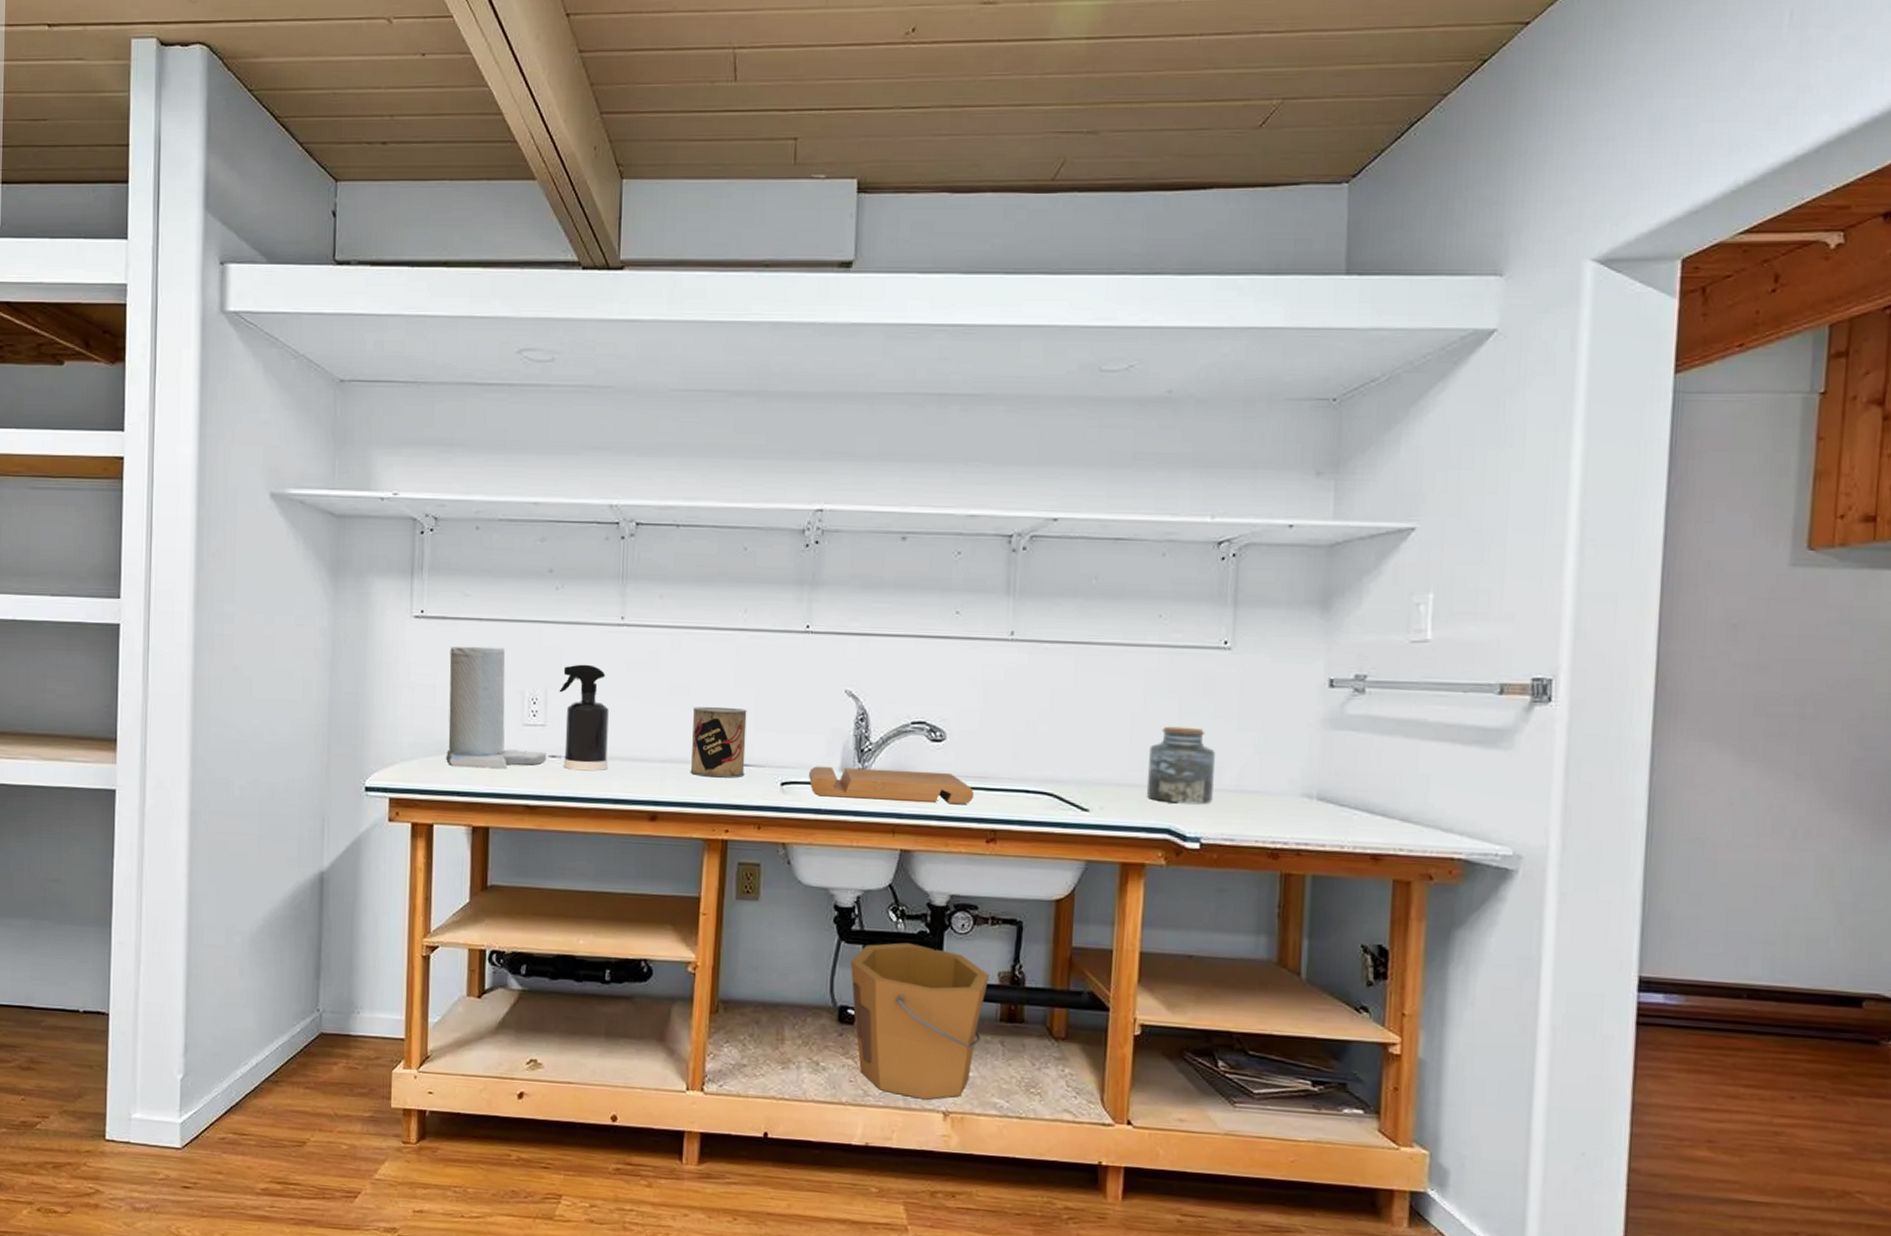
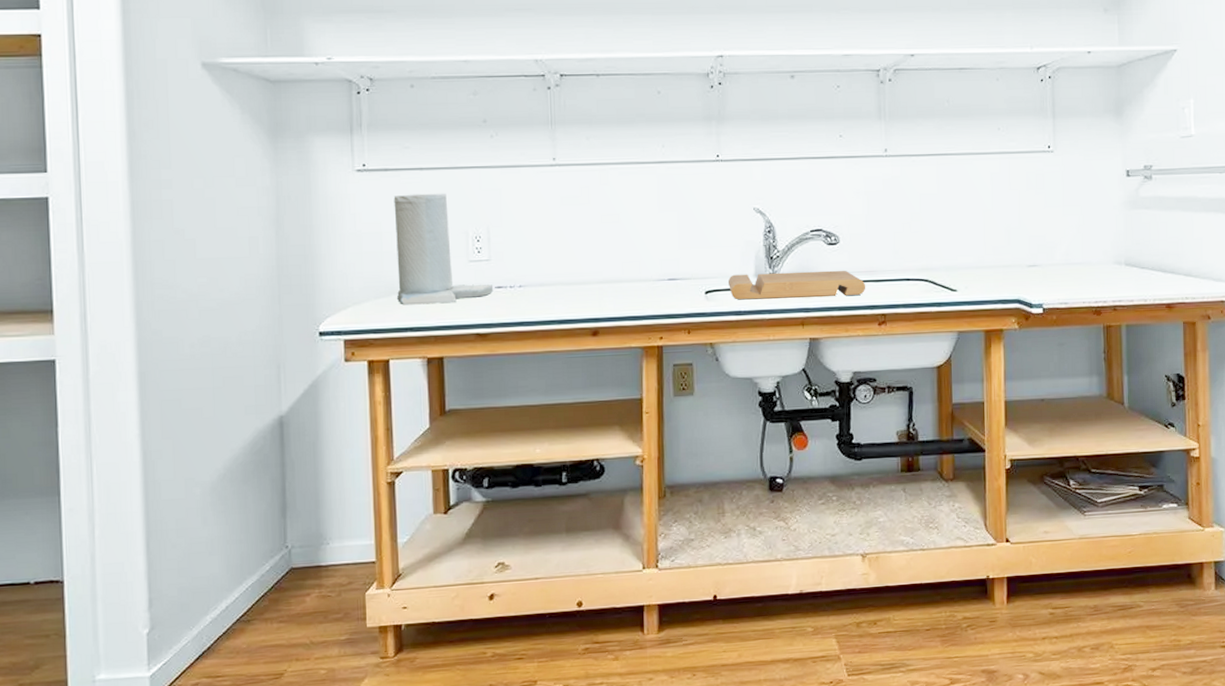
spray bottle: present [559,664,609,771] -> none [500,202,551,298]
tin can: present [690,706,747,778] -> none [623,230,673,293]
bucket: present [851,942,990,1100] -> none [776,416,890,547]
jar: present [1146,726,1216,805] -> none [998,216,1049,278]

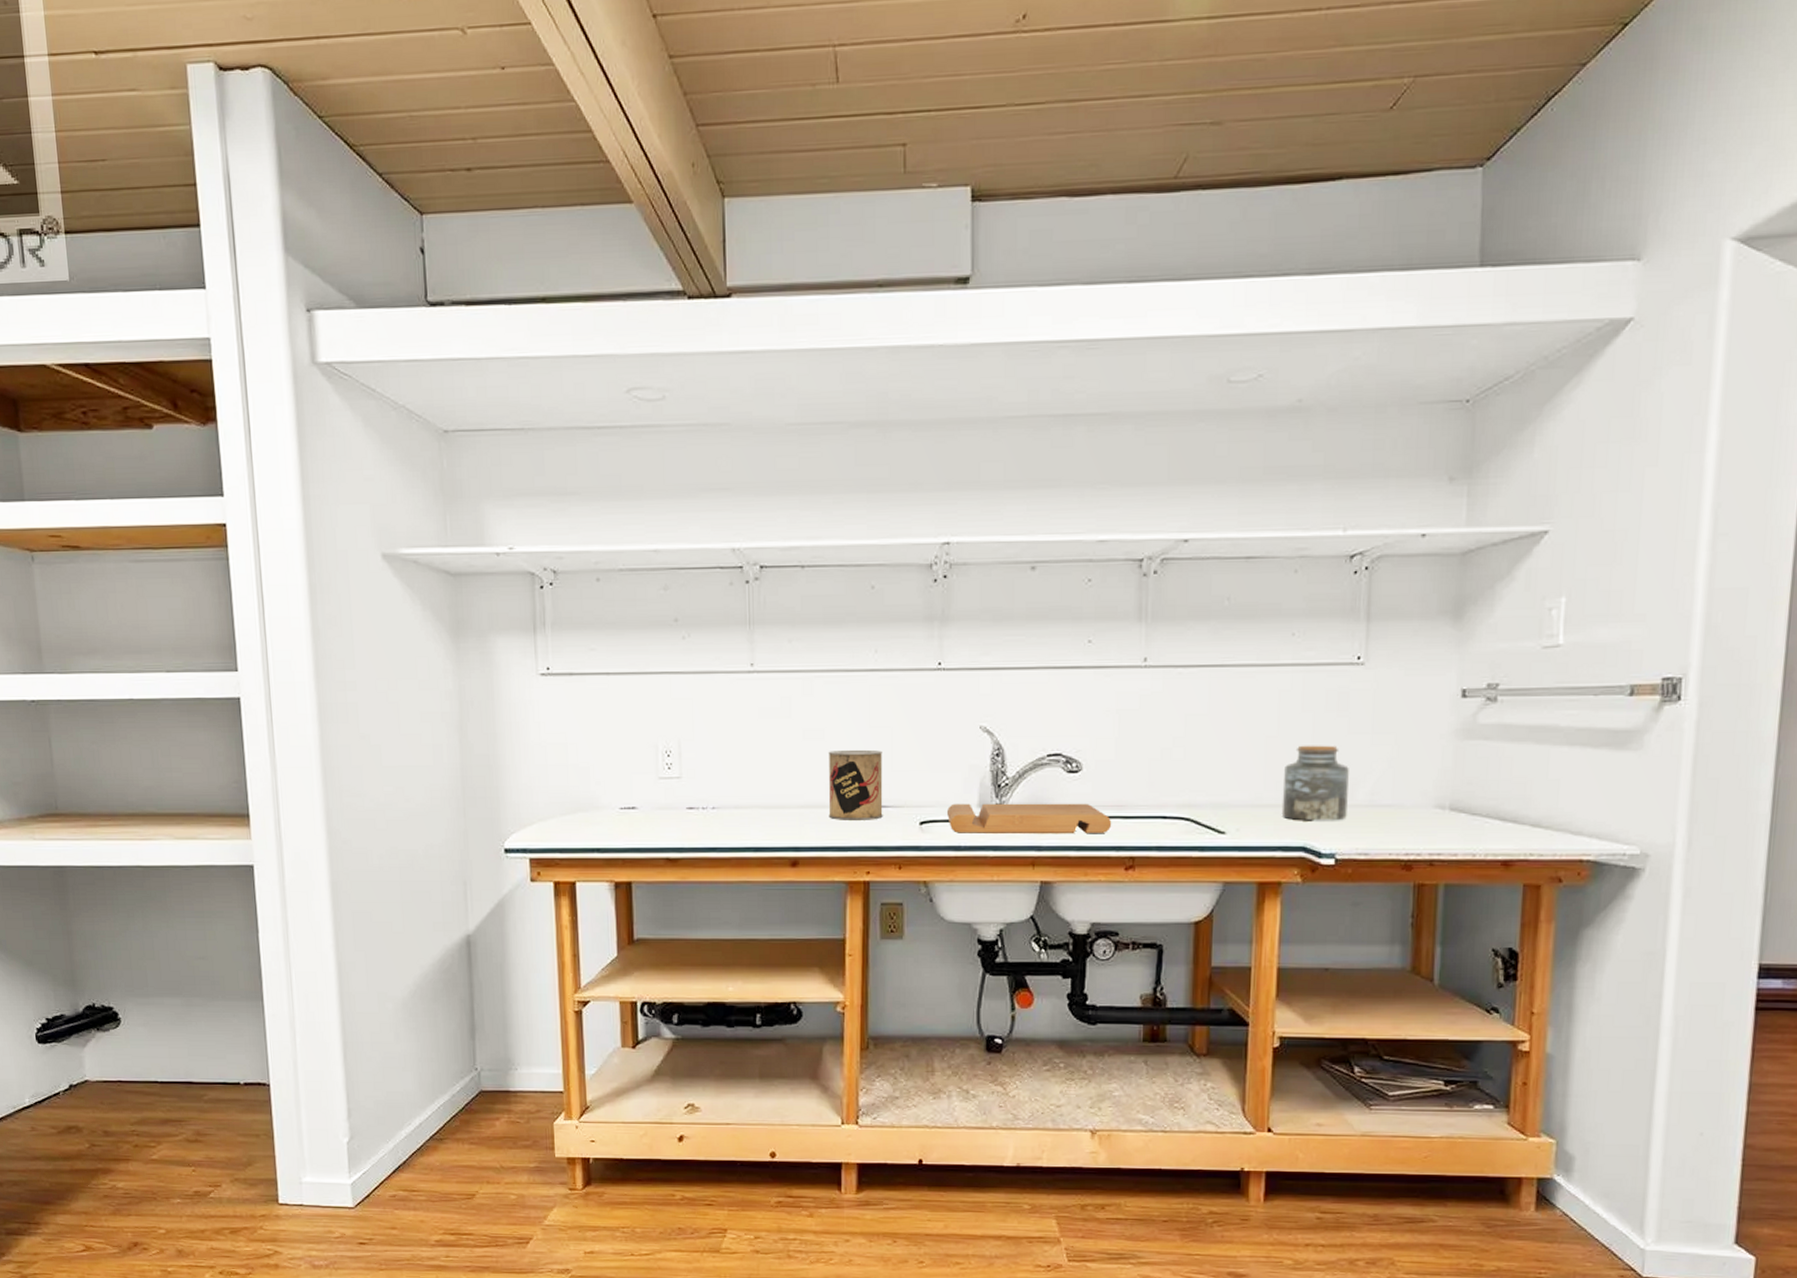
paper towel: present [393,193,494,305] -> none [579,701,685,824]
tin can: none [623,230,673,293] -> present [828,749,883,820]
jar: none [998,216,1049,278] -> present [1281,745,1350,821]

